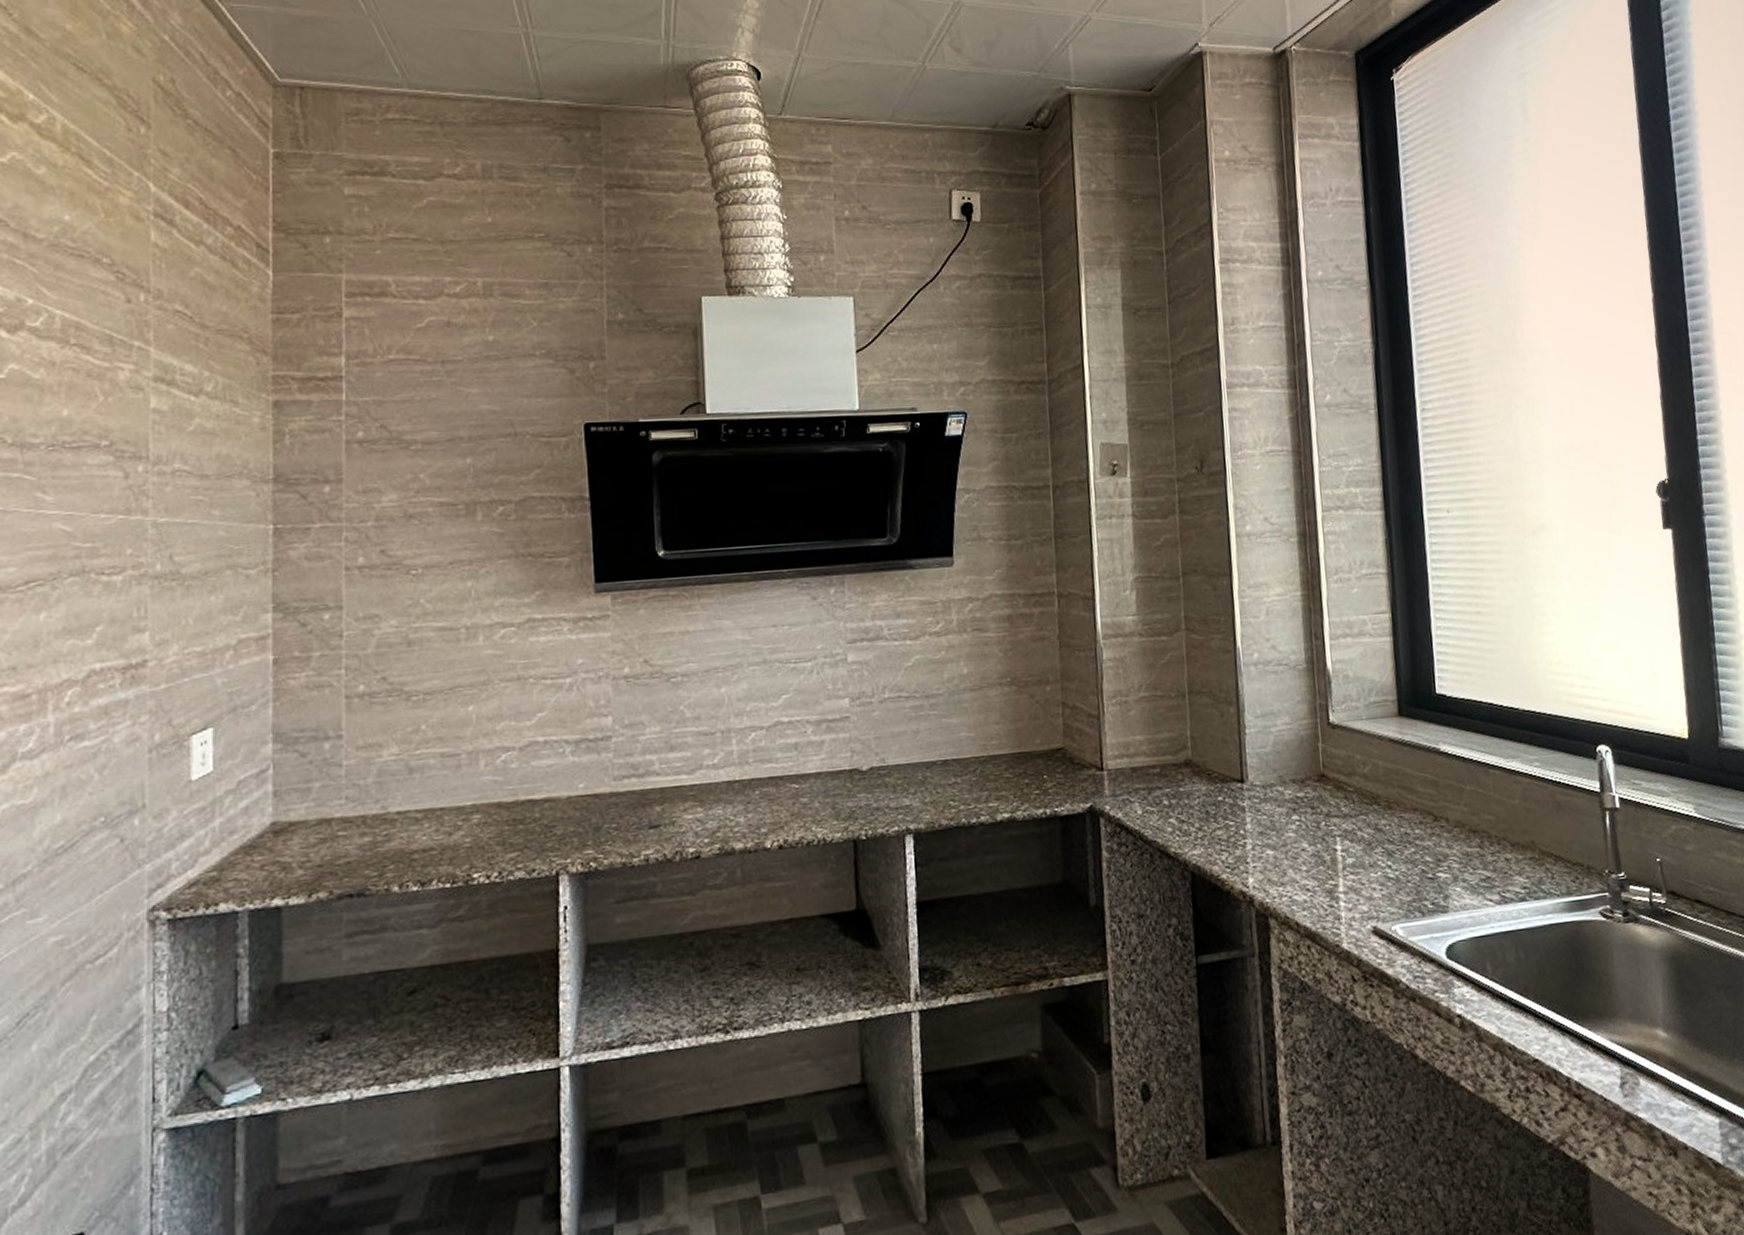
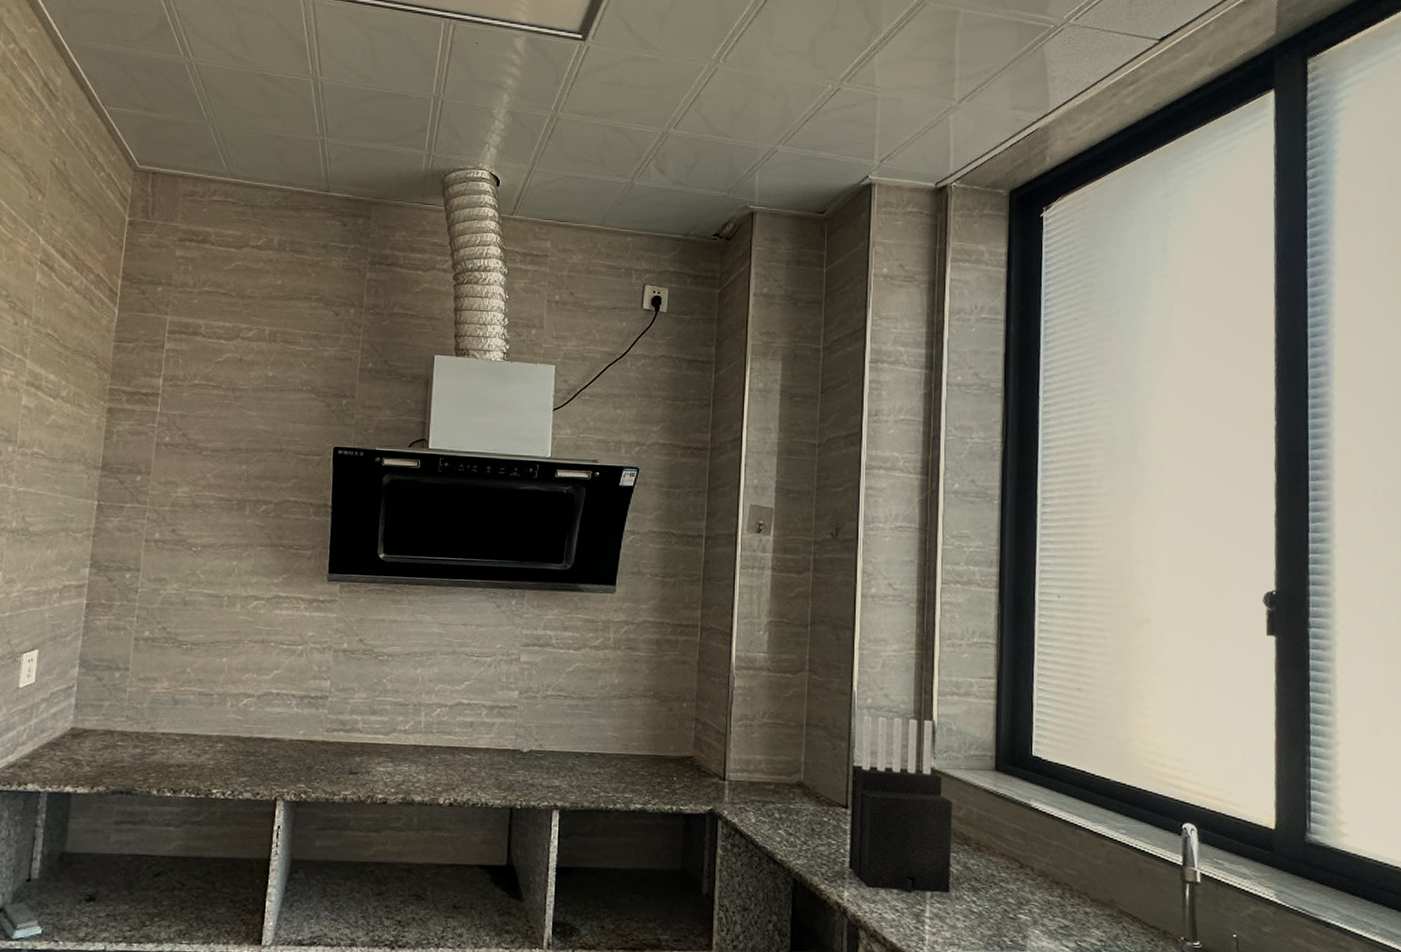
knife block: none [1243,668,1363,870] -> present [848,715,952,895]

